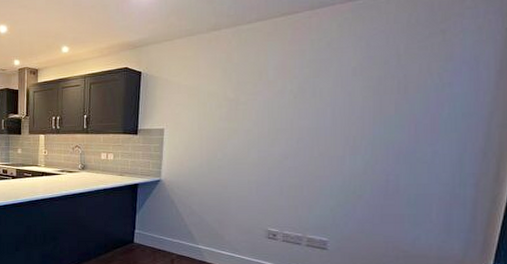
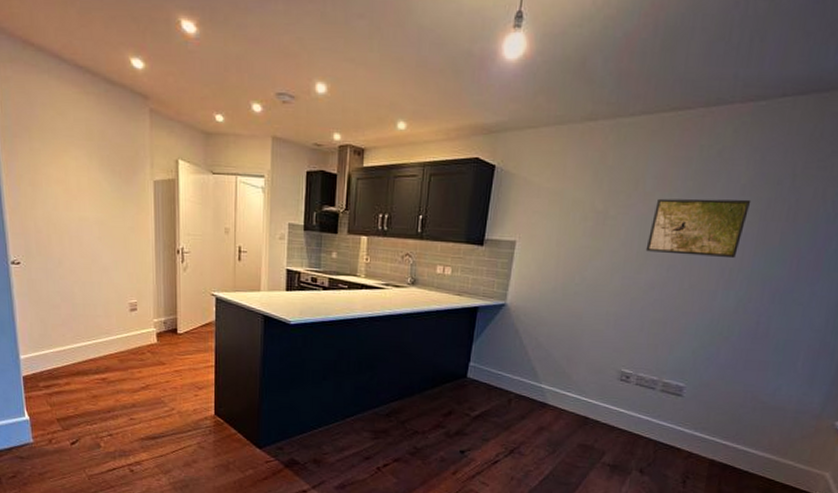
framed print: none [275,79,363,129] -> present [645,198,752,259]

